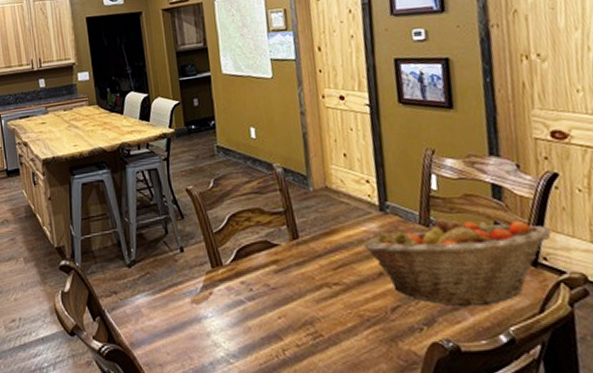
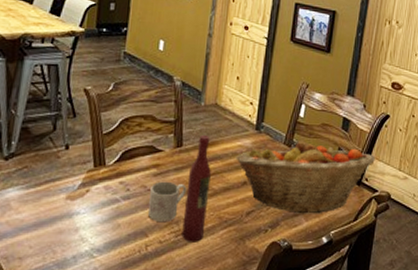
mug: none [274,277,315,323] -> present [148,181,187,221]
wine bottle: none [312,222,346,345] -> present [182,134,211,242]

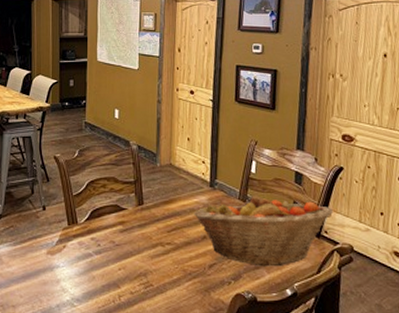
mug: present [148,181,187,221] -> none [119,237,151,274]
wine bottle: present [182,134,211,242] -> none [150,193,172,294]

